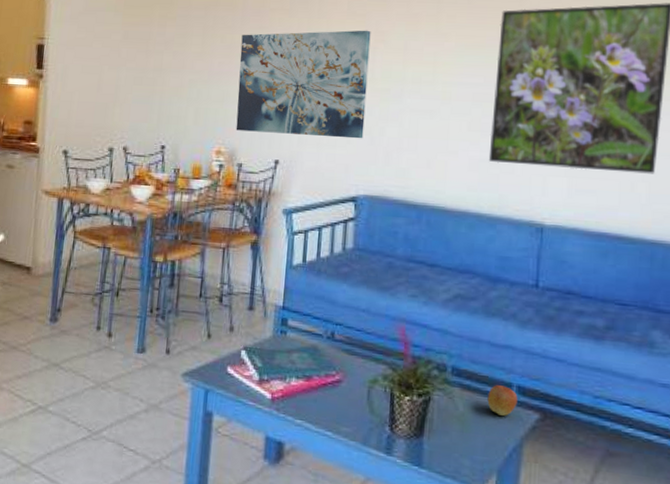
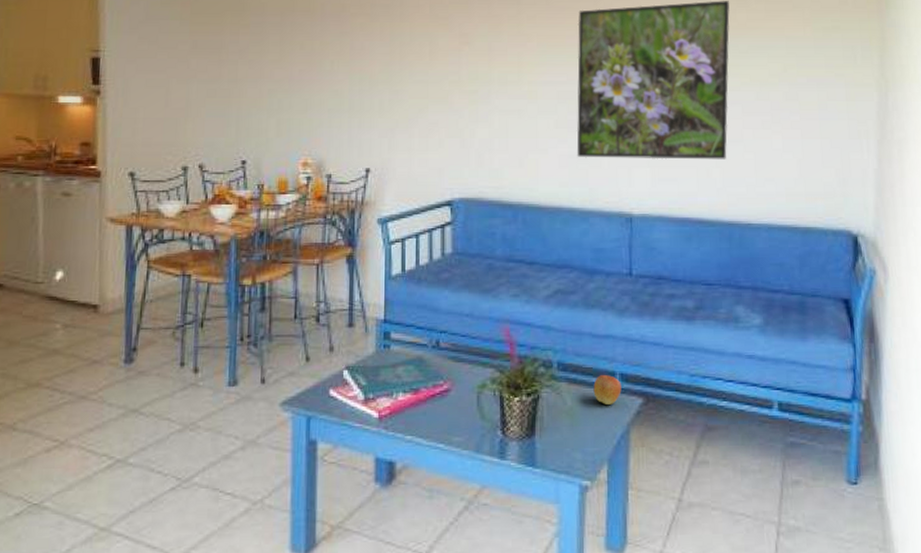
wall art: present [236,30,371,139] -> none [321,32,455,142]

